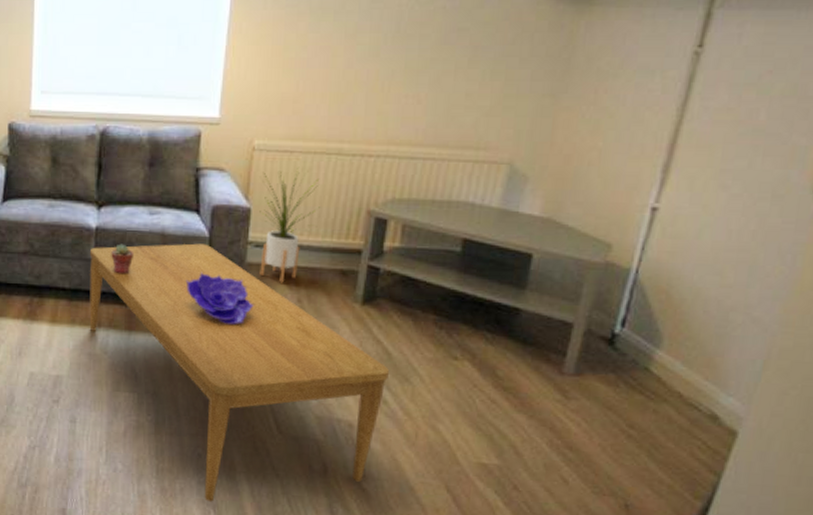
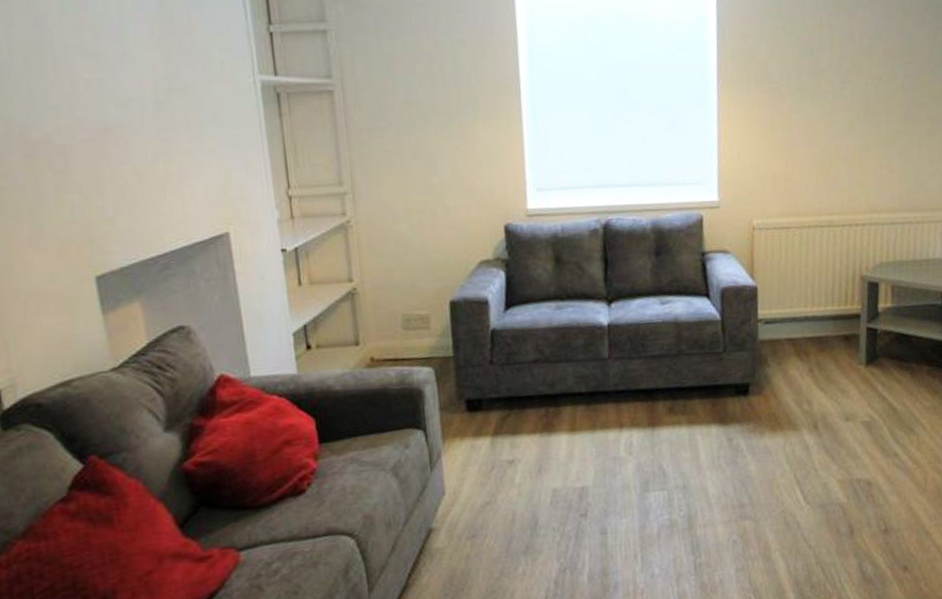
coffee table: present [89,243,390,502] -> none [603,327,897,588]
potted succulent: present [111,244,133,275] -> none [626,338,649,370]
decorative bowl: present [185,272,254,325] -> none [703,356,770,404]
house plant: present [259,167,320,283] -> none [764,241,819,356]

